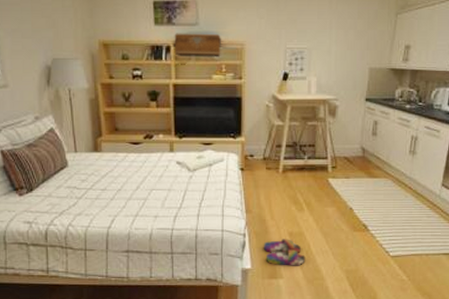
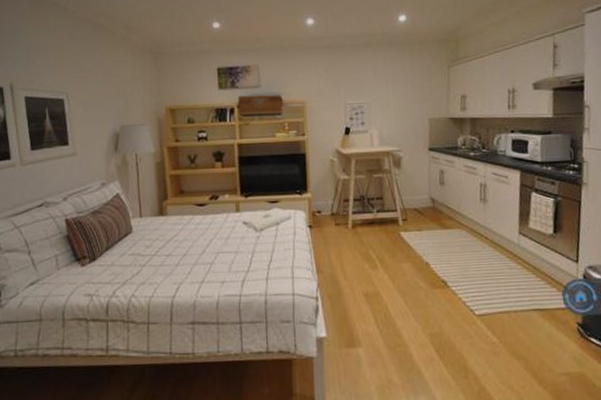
slippers: present [263,239,306,266] -> none [337,300,385,332]

